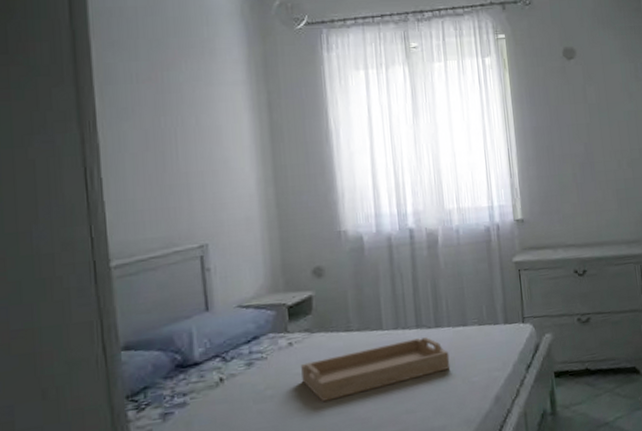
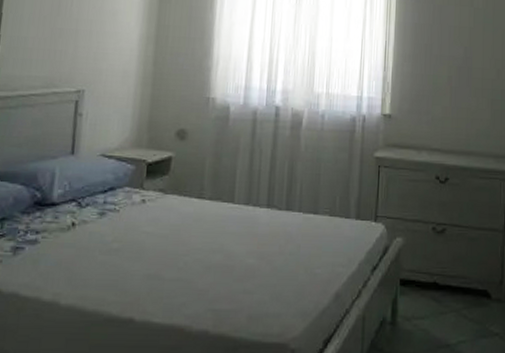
serving tray: present [301,337,450,402] -> none [148,218,296,265]

